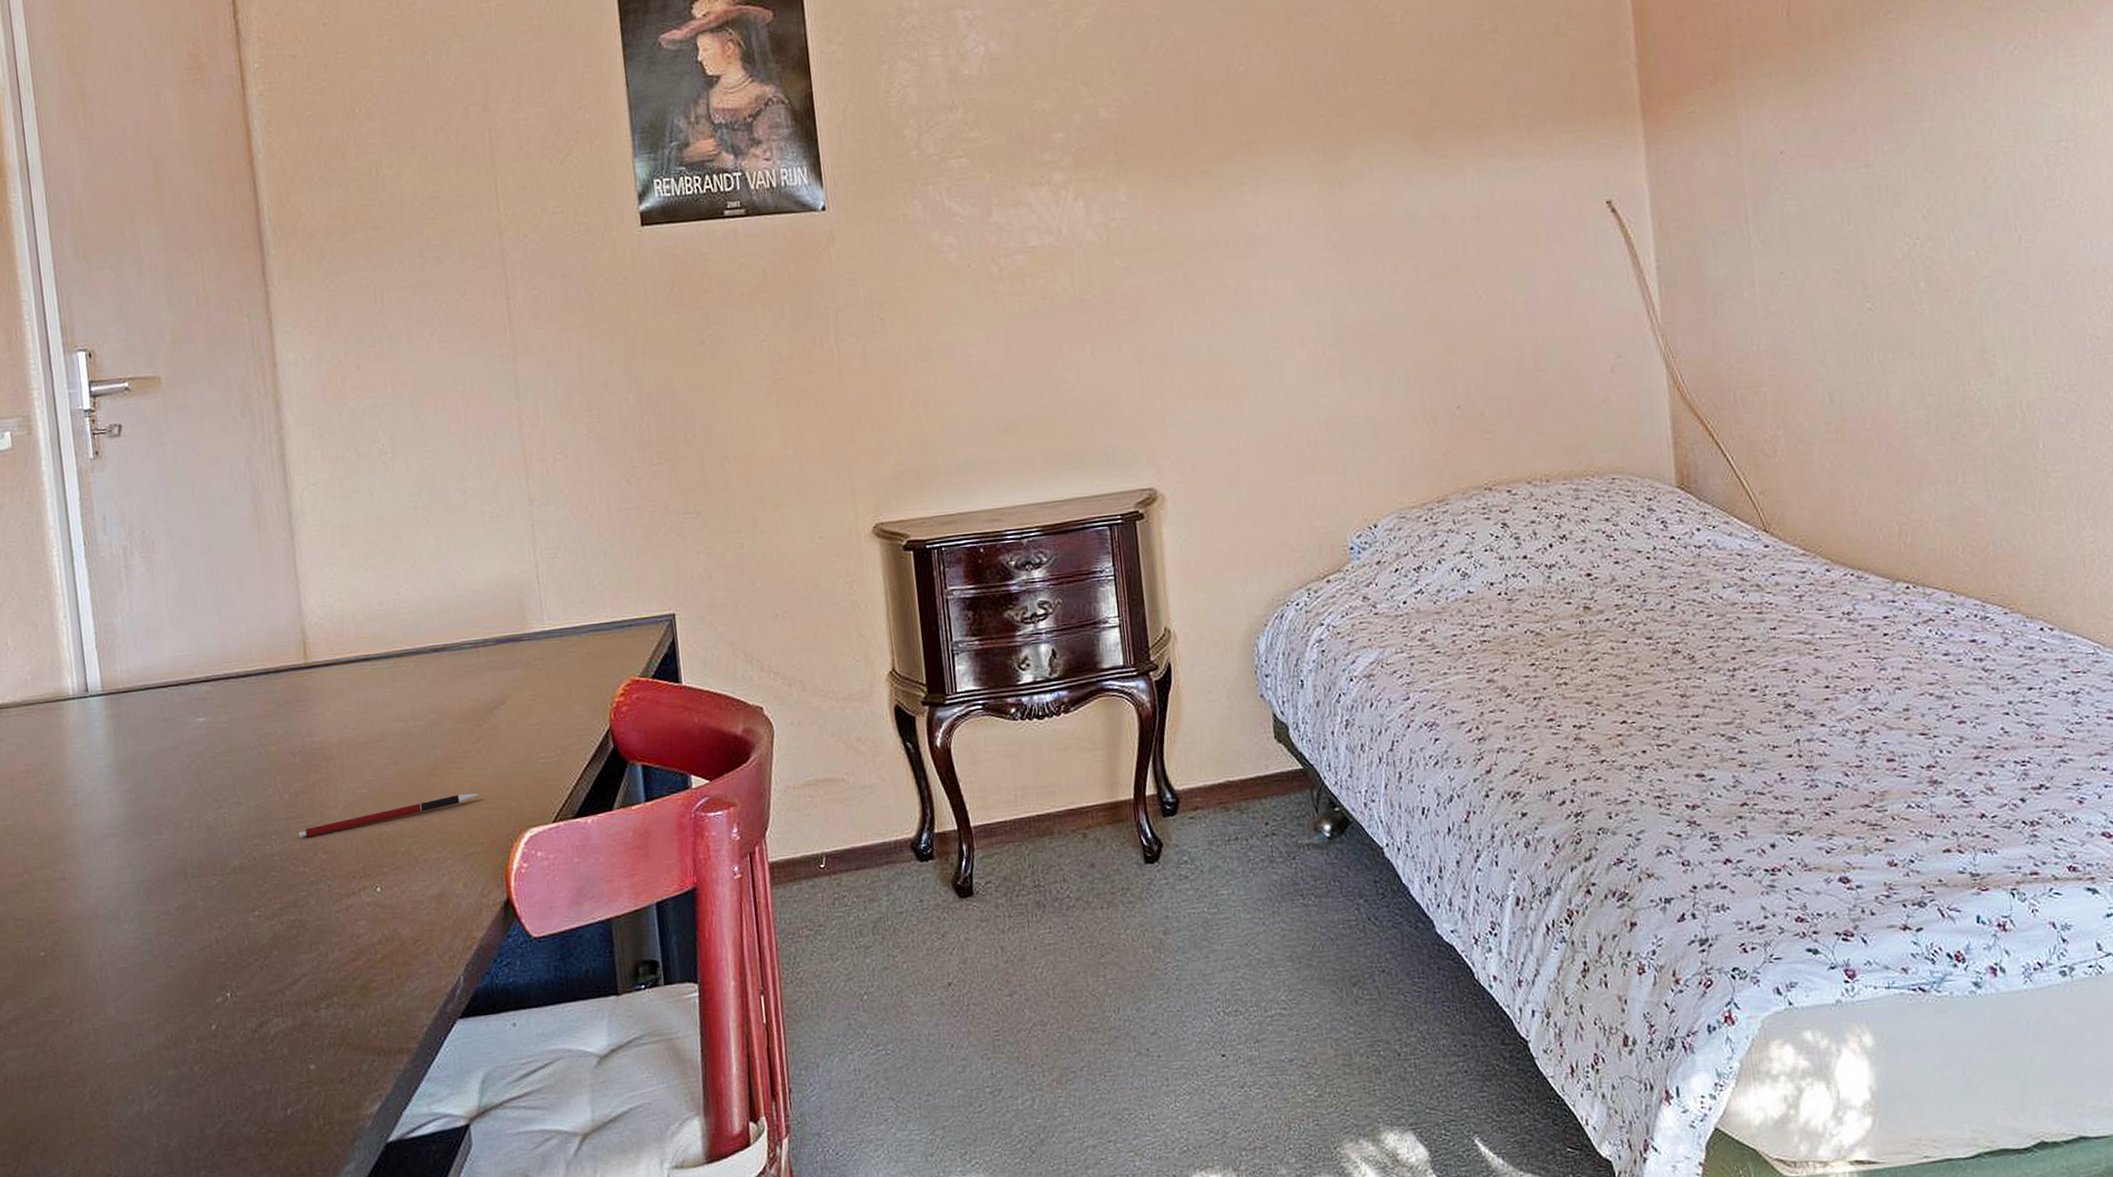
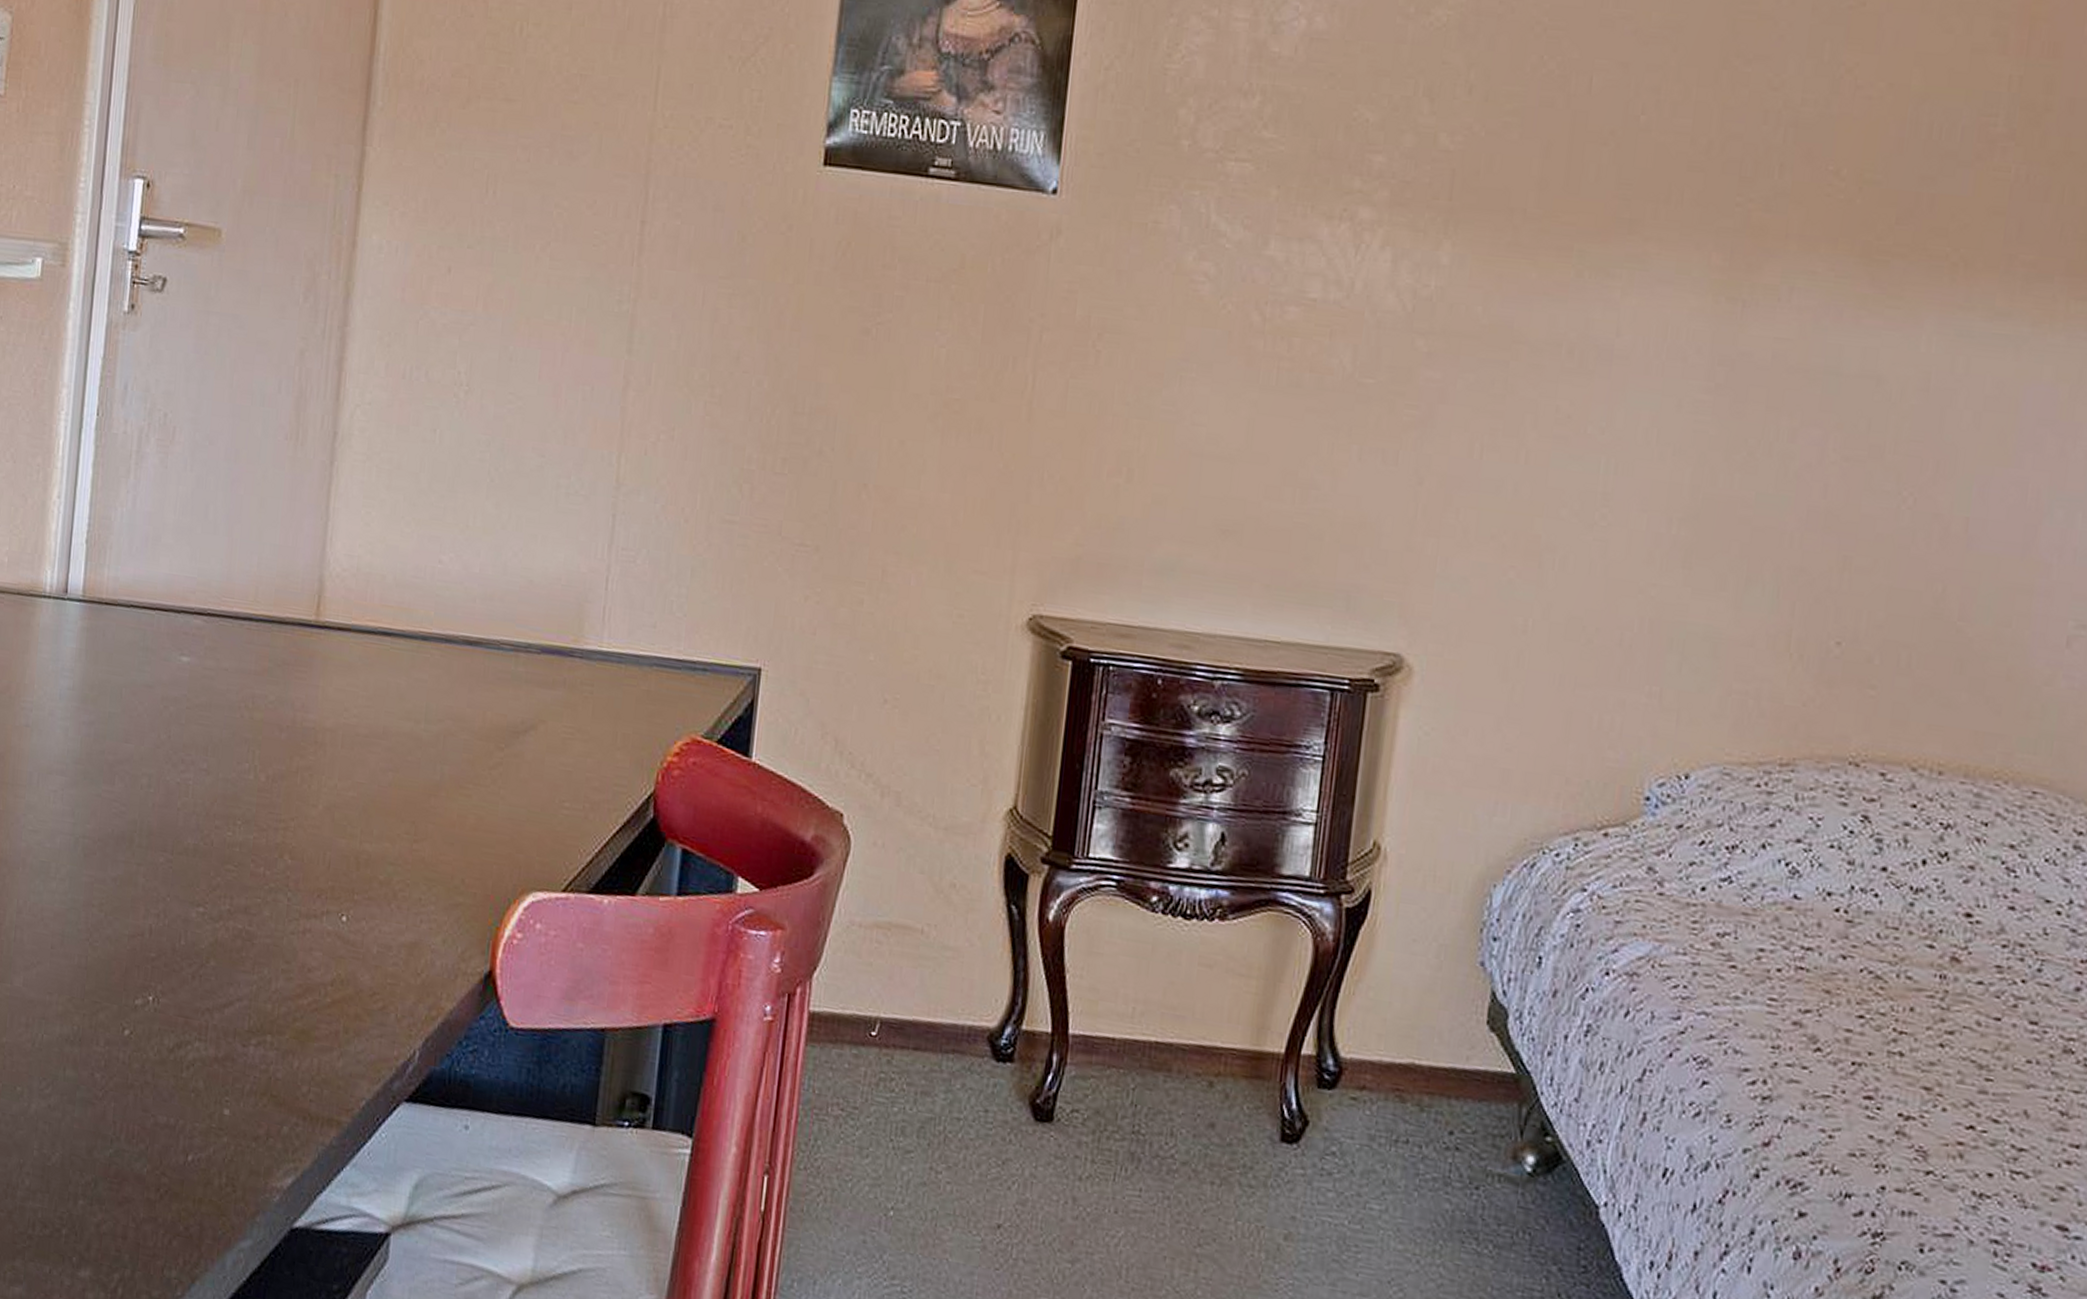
pen: present [299,793,478,838] -> none [267,822,482,839]

